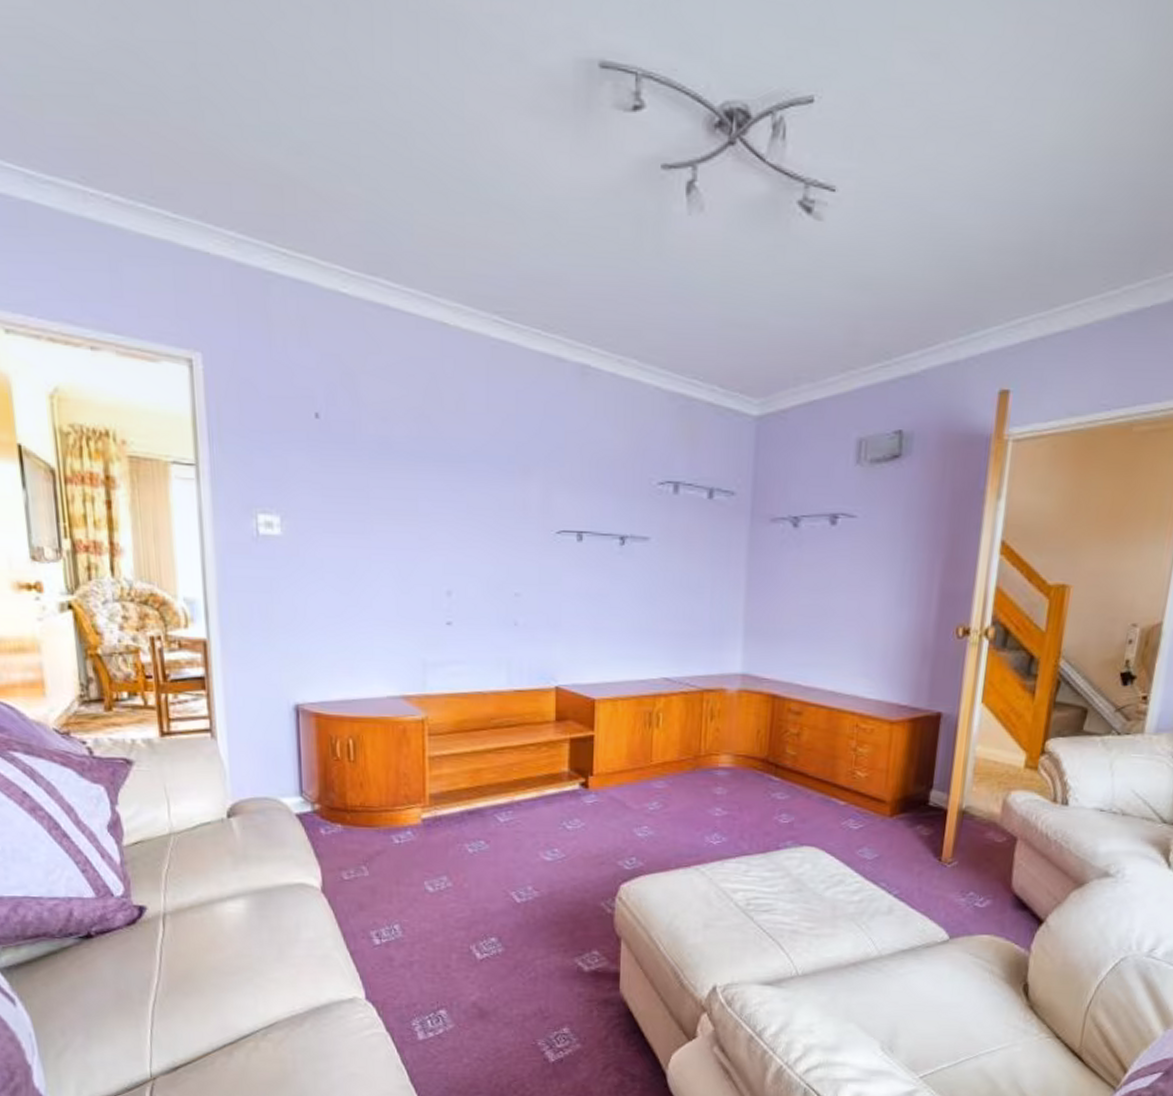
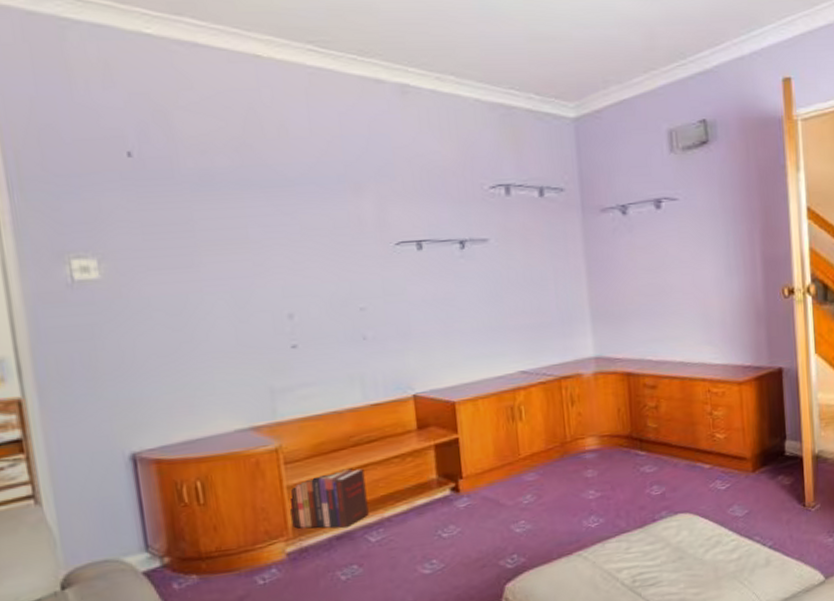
books: none [430,748,501,805] -> present [289,468,369,529]

